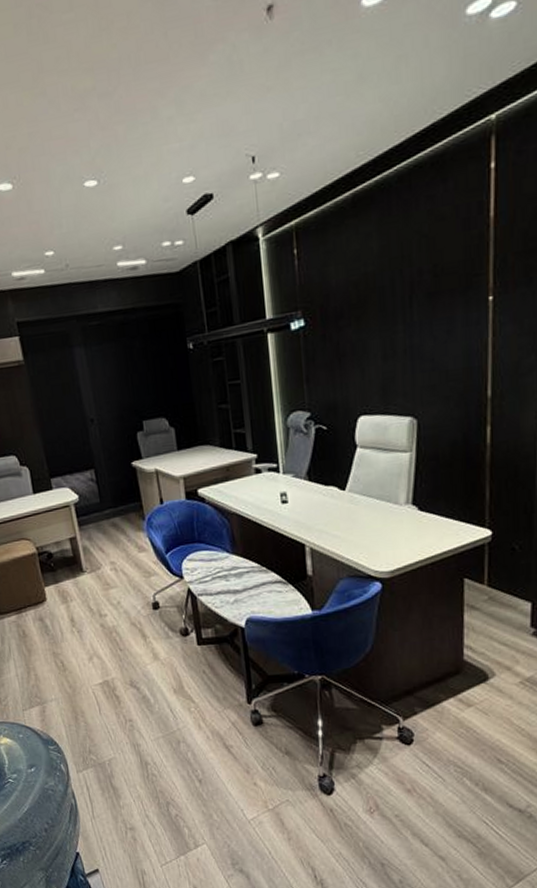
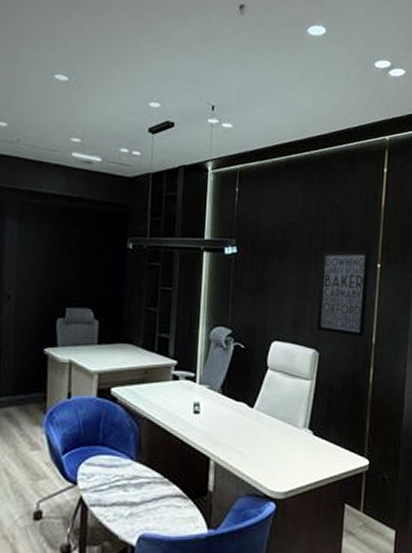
wall art: none [409,282,477,395] -> present [317,250,370,338]

